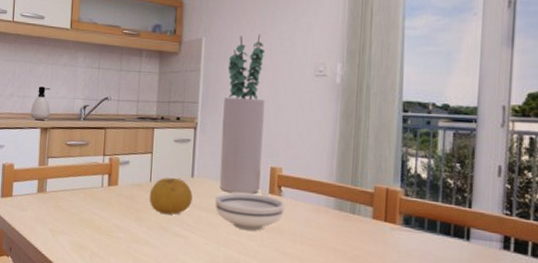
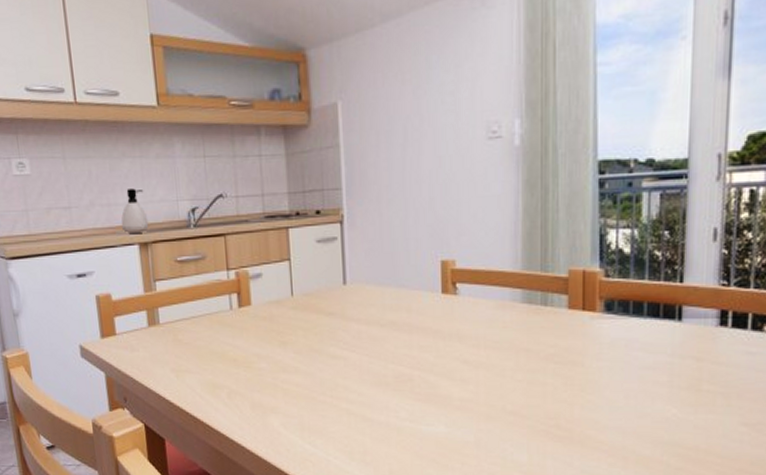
fruit: present [149,177,193,215] -> none [292,287,348,333]
bowl: present [215,192,285,231] -> none [376,295,462,340]
vase: present [219,34,265,195] -> none [374,89,430,299]

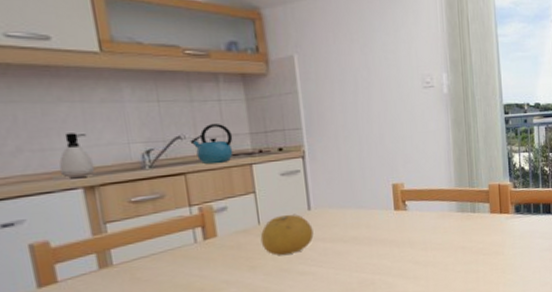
kettle: none [230,182,271,226] -> present [190,124,234,165]
fruit: none [292,287,348,333] -> present [260,214,314,255]

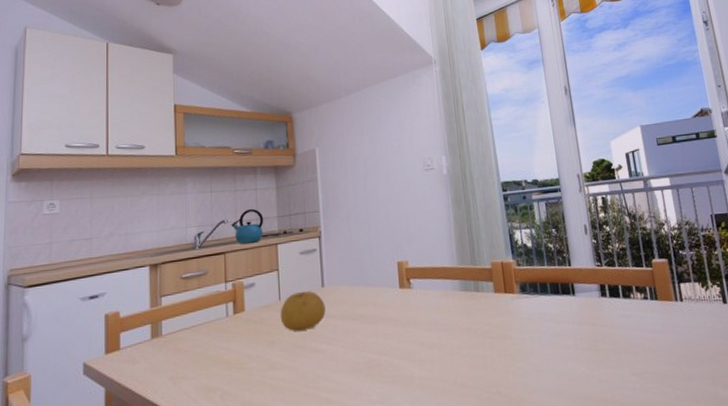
soap dispenser: present [59,133,96,179] -> none [135,220,160,258]

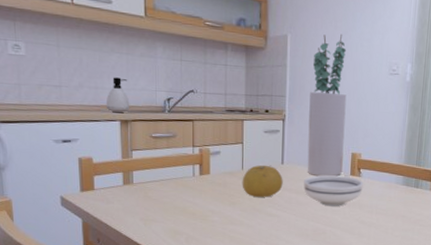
soap dispenser: none [135,220,160,258] -> present [105,77,130,113]
kettle: present [231,209,264,245] -> none [200,83,232,117]
vase: none [344,138,390,296] -> present [307,33,347,177]
bowl: none [348,290,416,330] -> present [304,175,363,206]

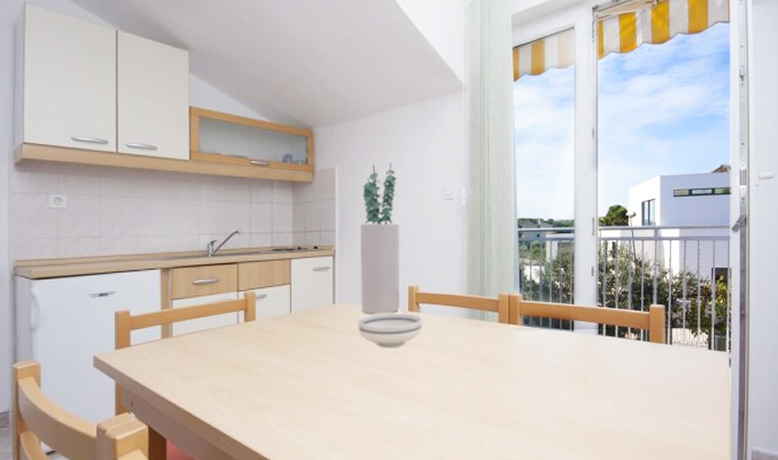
soap dispenser: present [105,77,130,113] -> none [146,223,172,261]
fruit: present [242,165,283,197] -> none [290,306,335,343]

